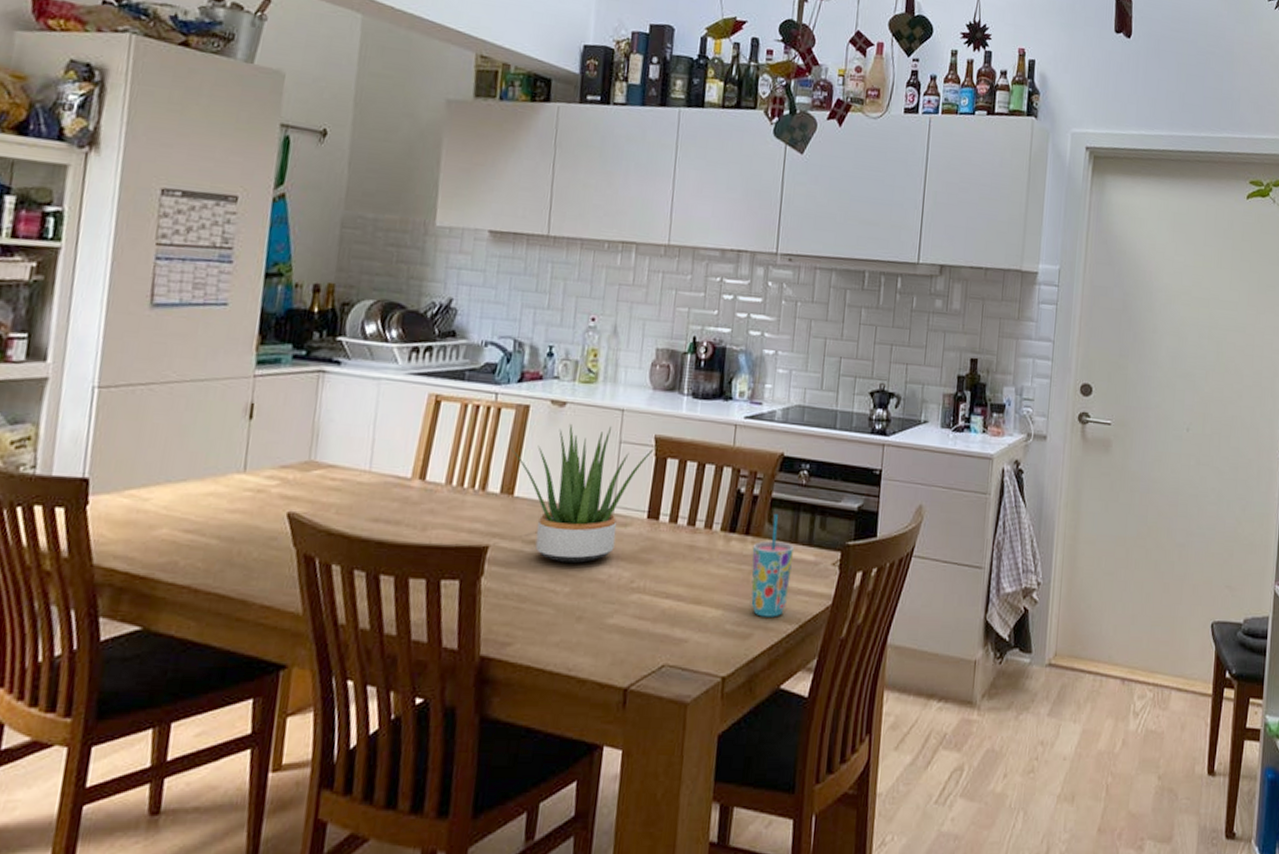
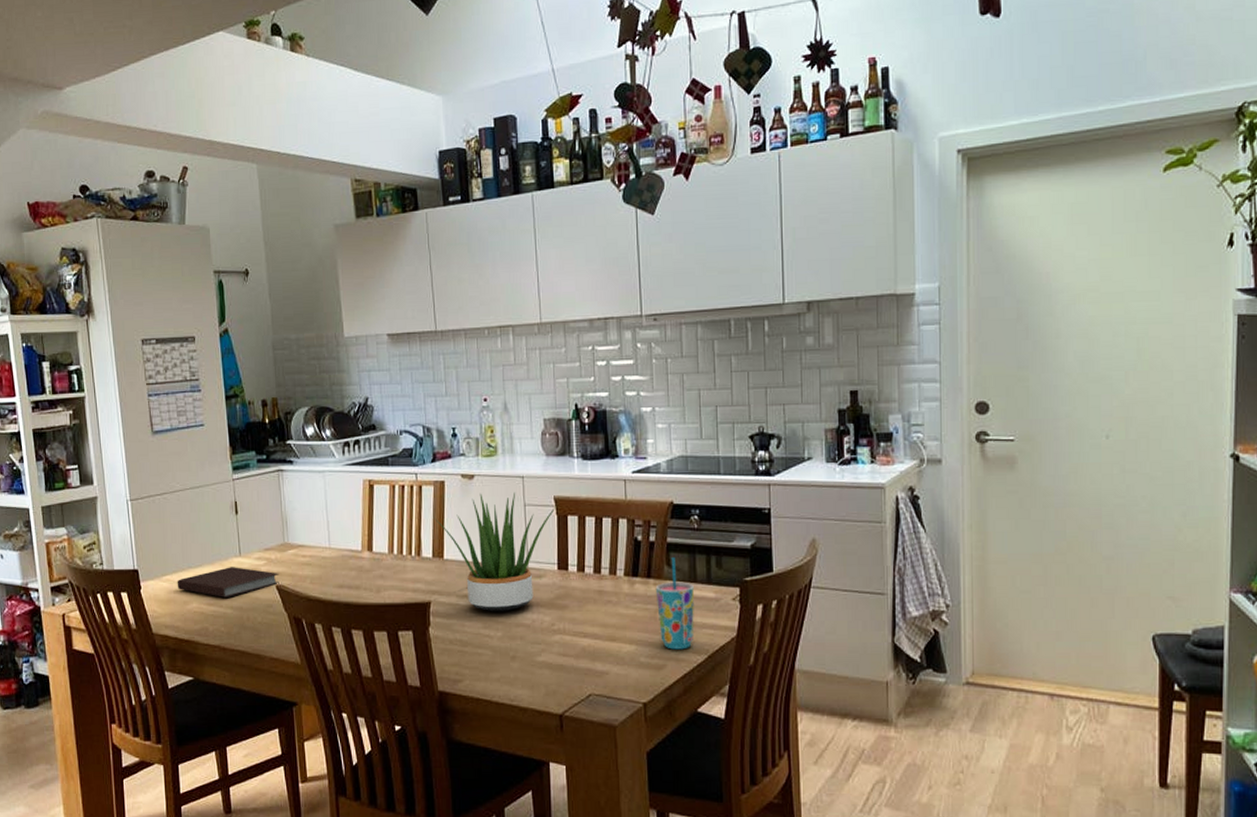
notebook: none [143,485,295,524] -> present [177,567,279,598]

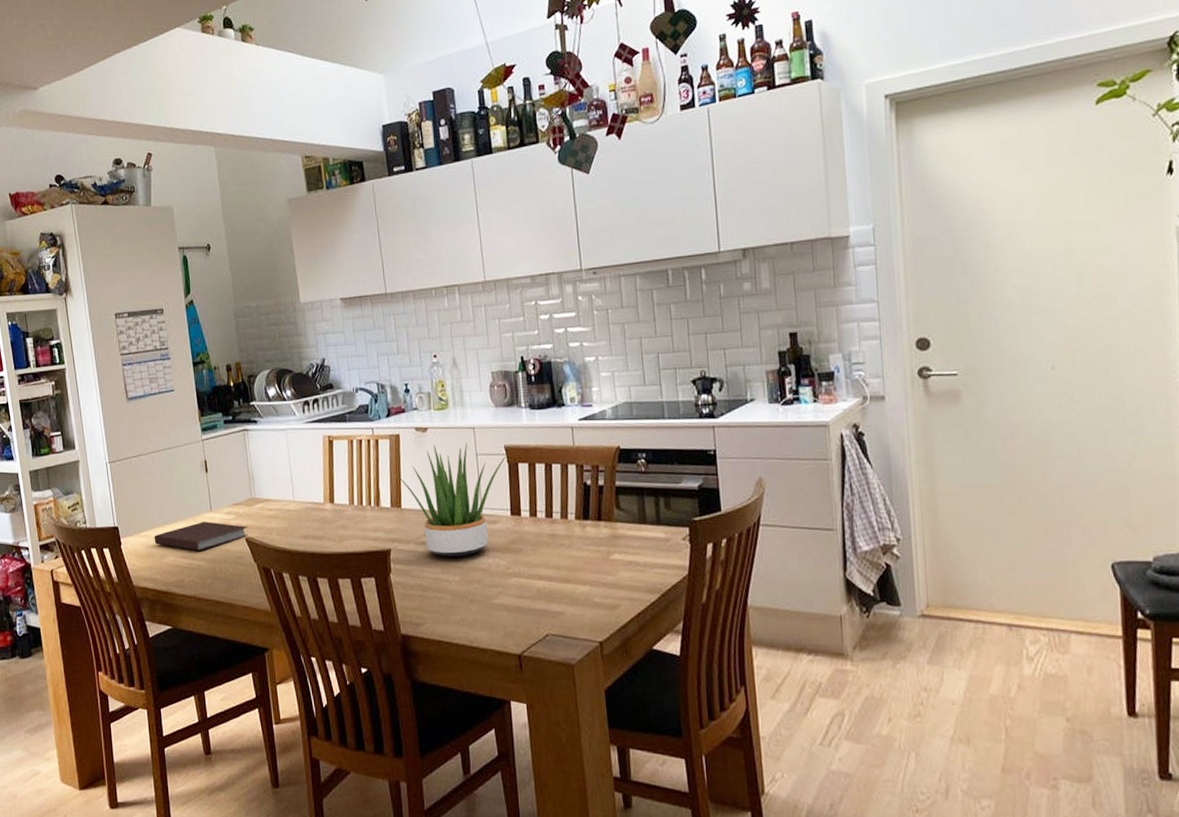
cup: present [655,557,694,650] -> none [606,500,646,589]

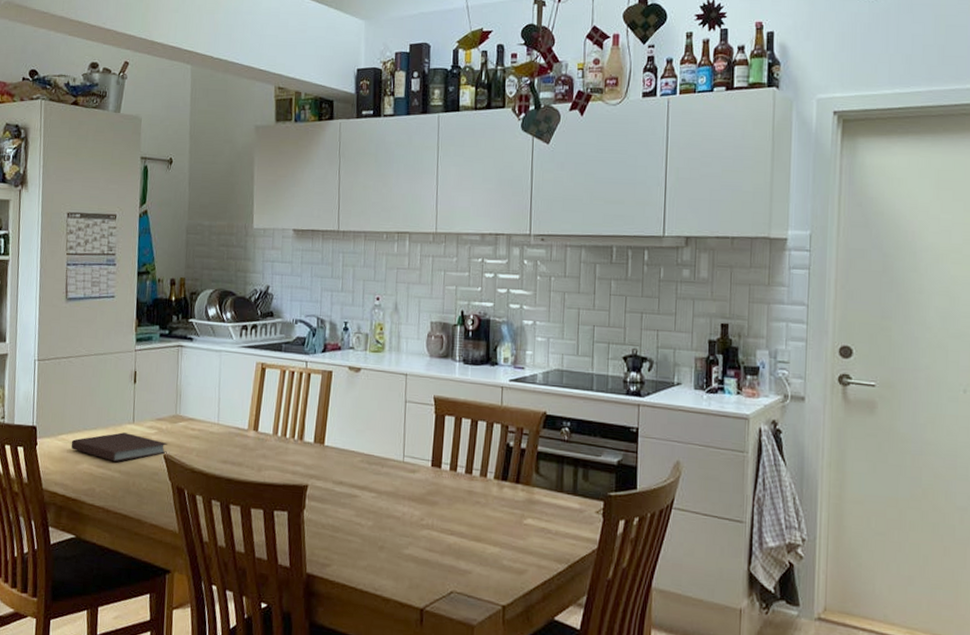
potted plant: present [390,443,507,558] -> none [318,386,435,503]

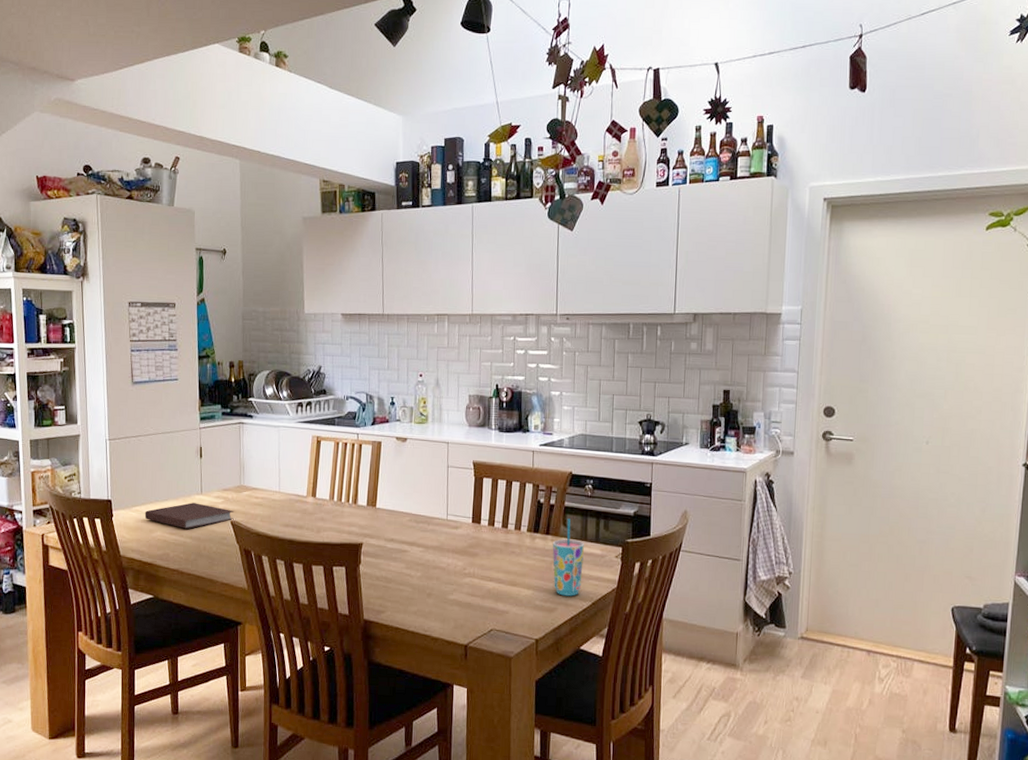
cup: none [523,466,560,557] -> present [552,519,584,596]

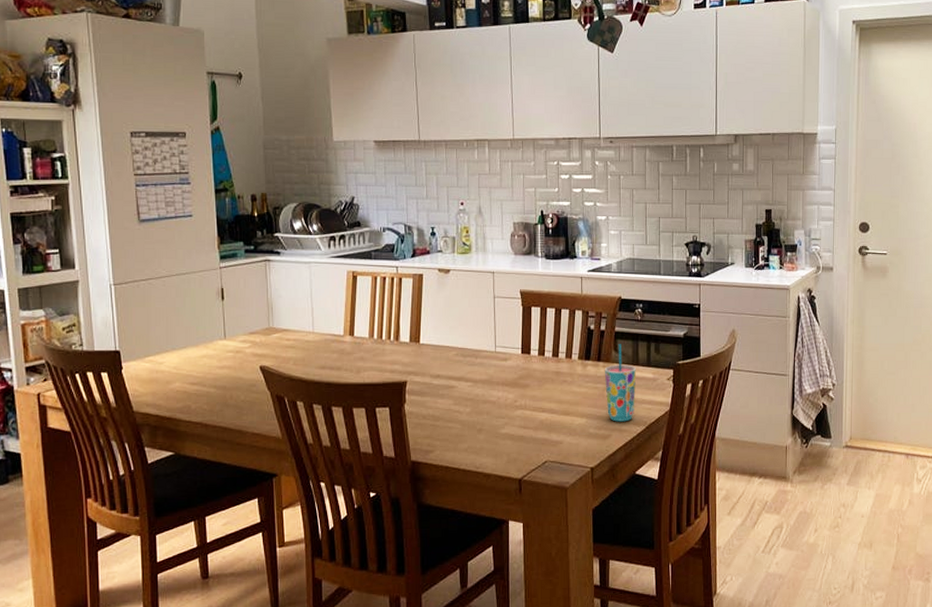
notebook: present [144,502,234,529] -> none [160,349,263,377]

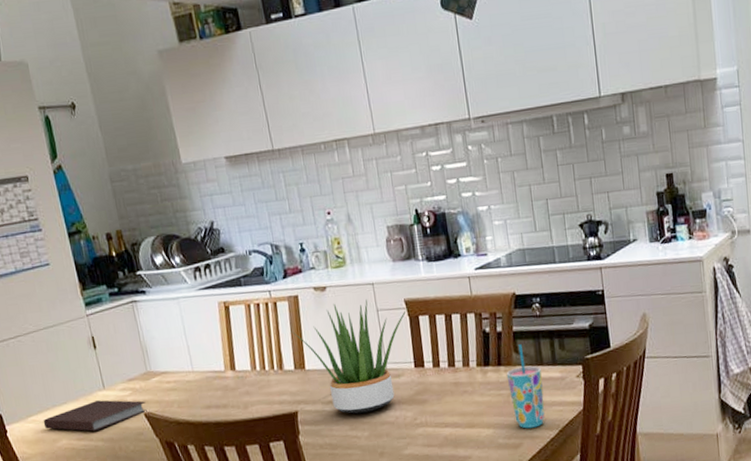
notebook: none [160,349,263,377] -> present [43,400,147,432]
potted plant: none [411,285,522,391] -> present [291,299,408,414]

